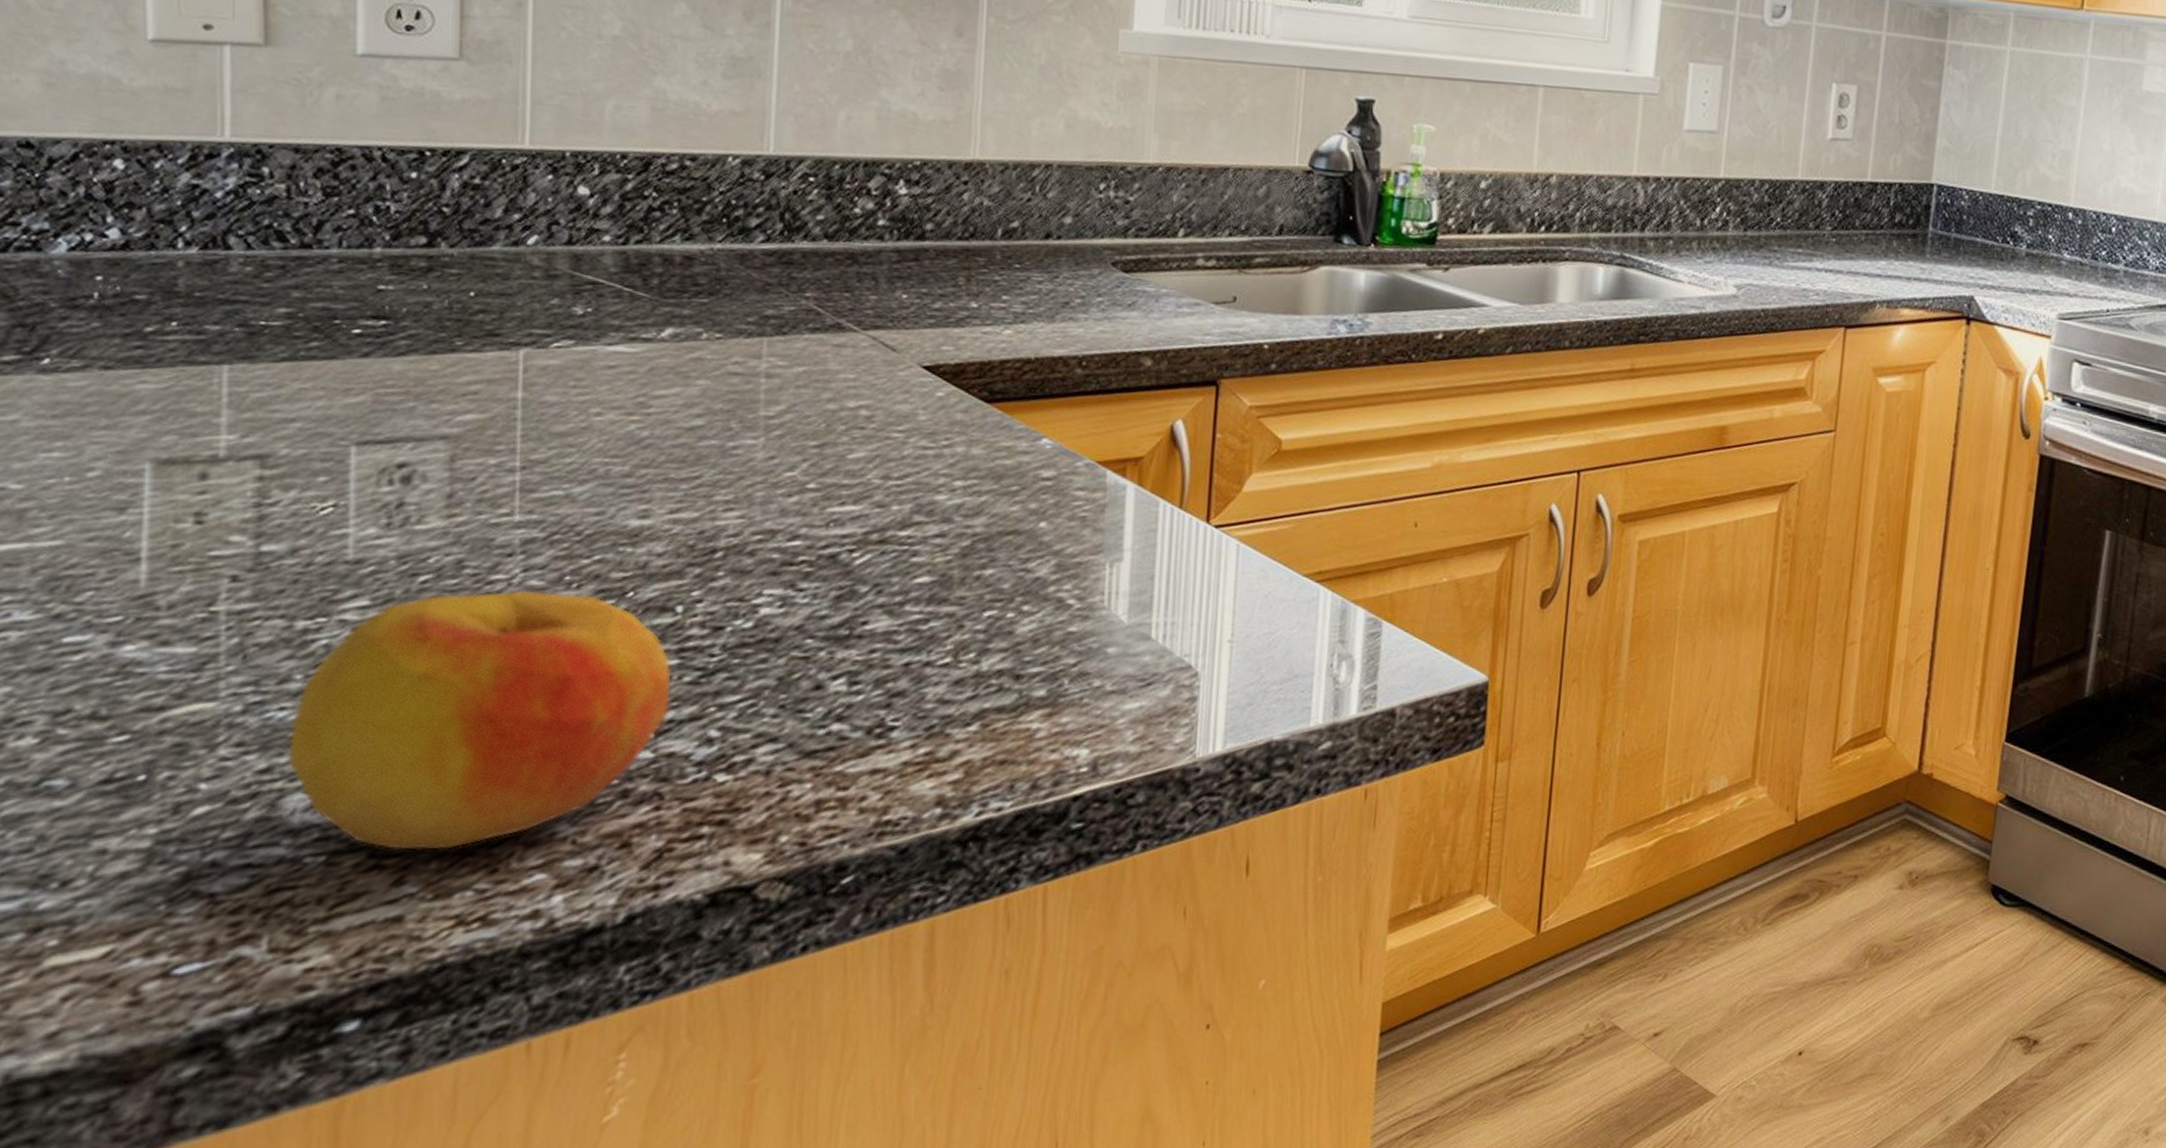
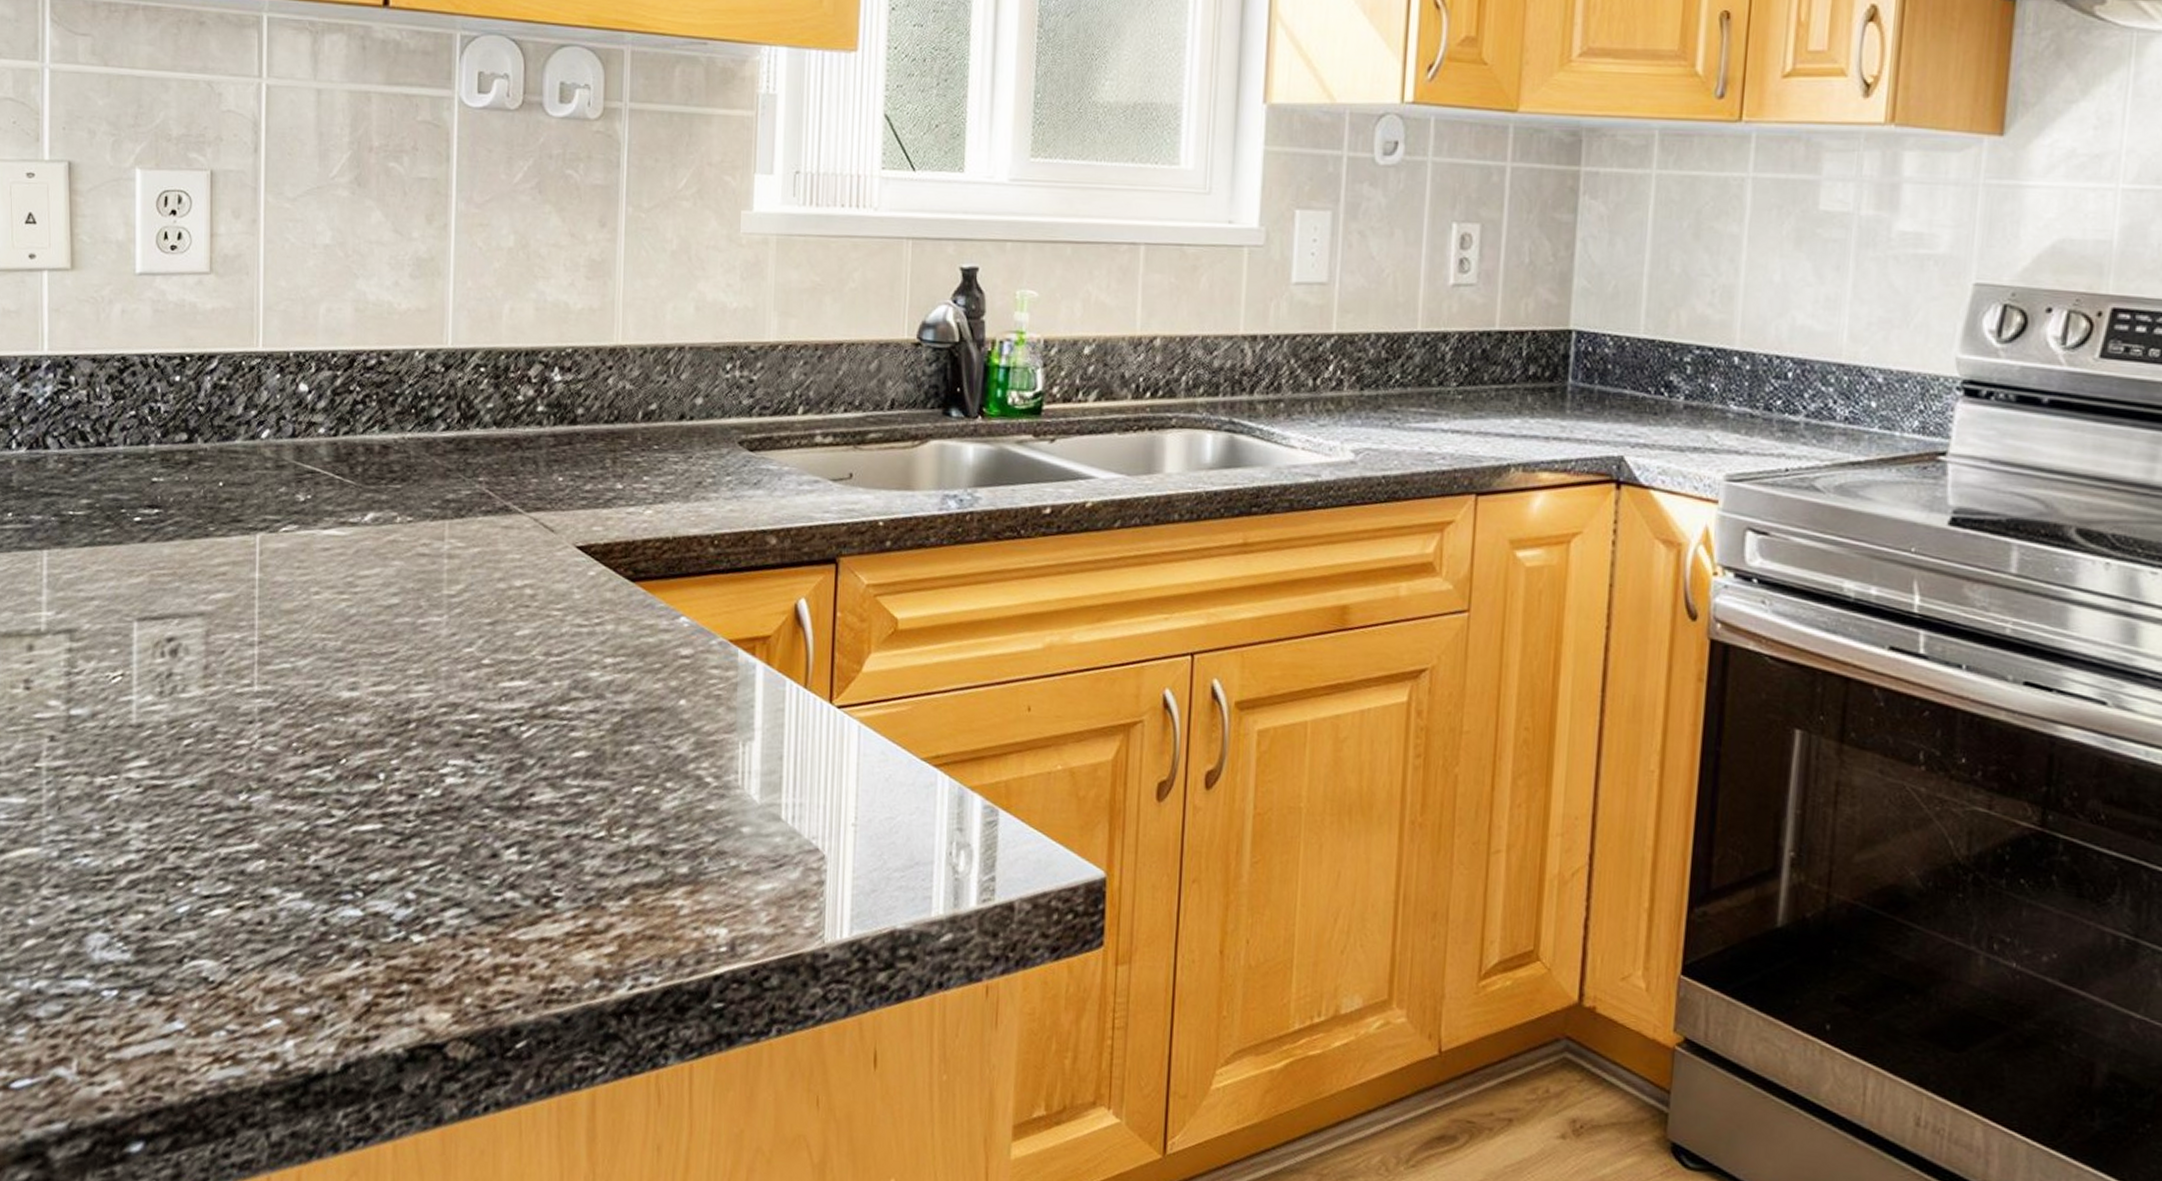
apple: present [287,589,673,852] -> none [89,754,377,992]

